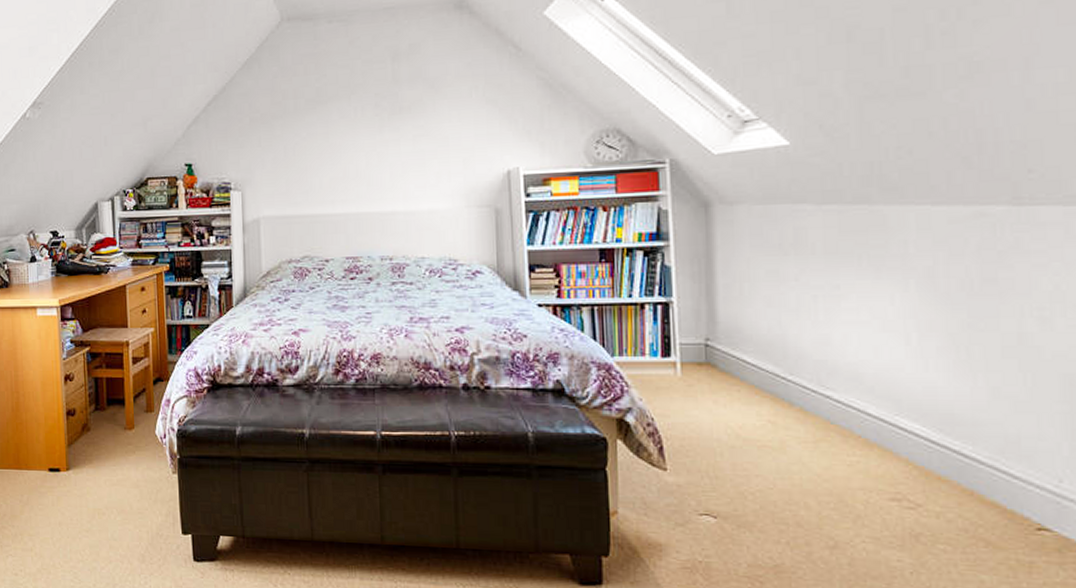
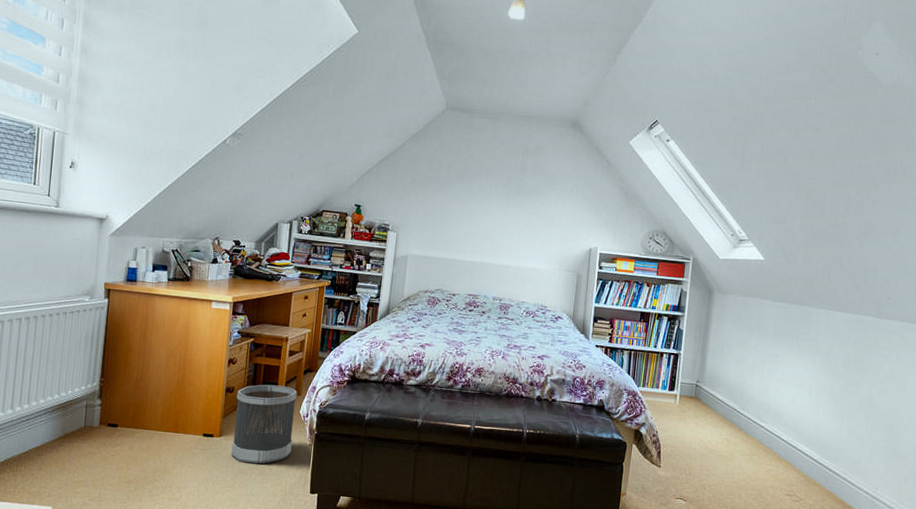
wastebasket: none [80,401,152,501] -> present [231,384,297,464]

